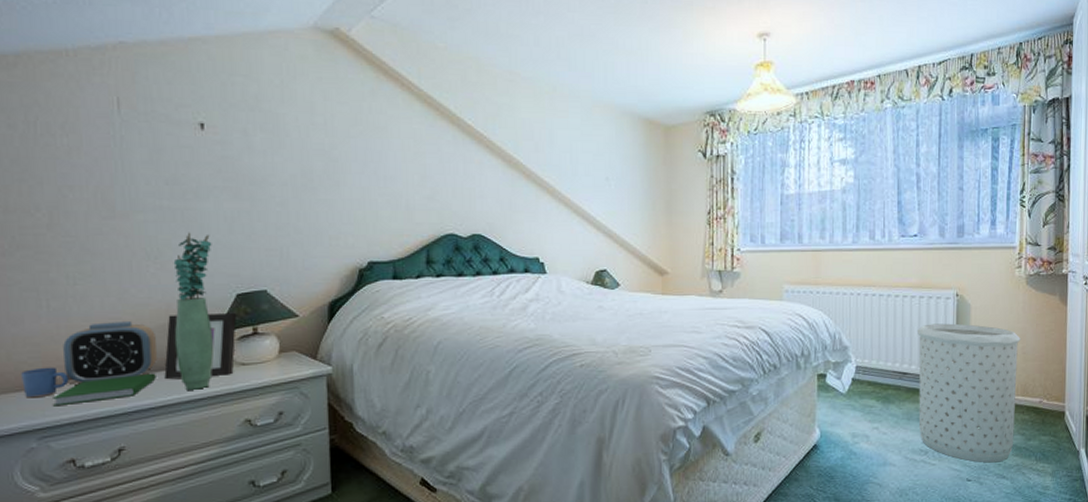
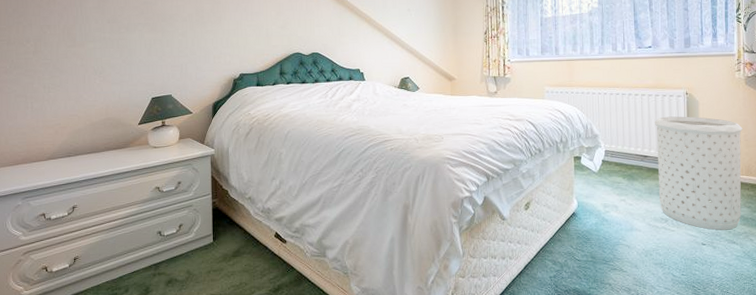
mug: present [21,367,69,398] -> none [14,149,43,170]
hardcover book: present [53,373,156,407] -> none [33,153,98,176]
alarm clock: present [63,322,157,383] -> none [40,117,99,160]
picture frame: present [164,312,236,380] -> none [103,111,151,158]
vase: present [173,232,215,391] -> none [110,55,137,166]

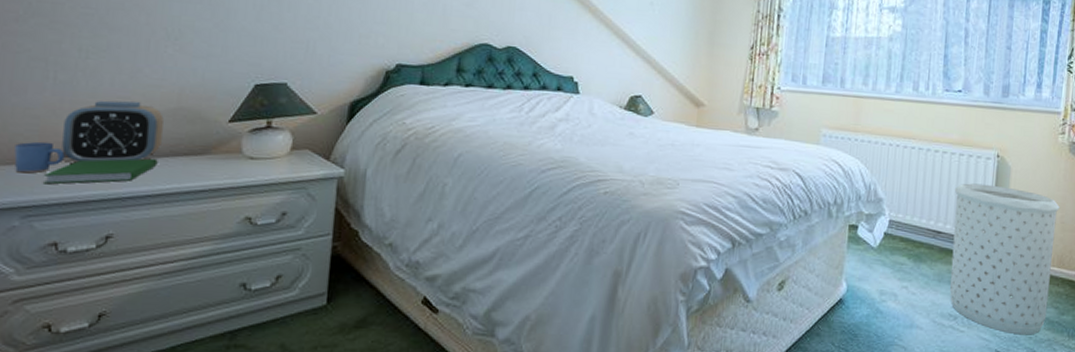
mug: none [14,149,43,170] -> present [14,141,65,174]
hardcover book: none [33,153,98,176] -> present [44,158,158,185]
alarm clock: none [40,117,99,160] -> present [62,100,164,162]

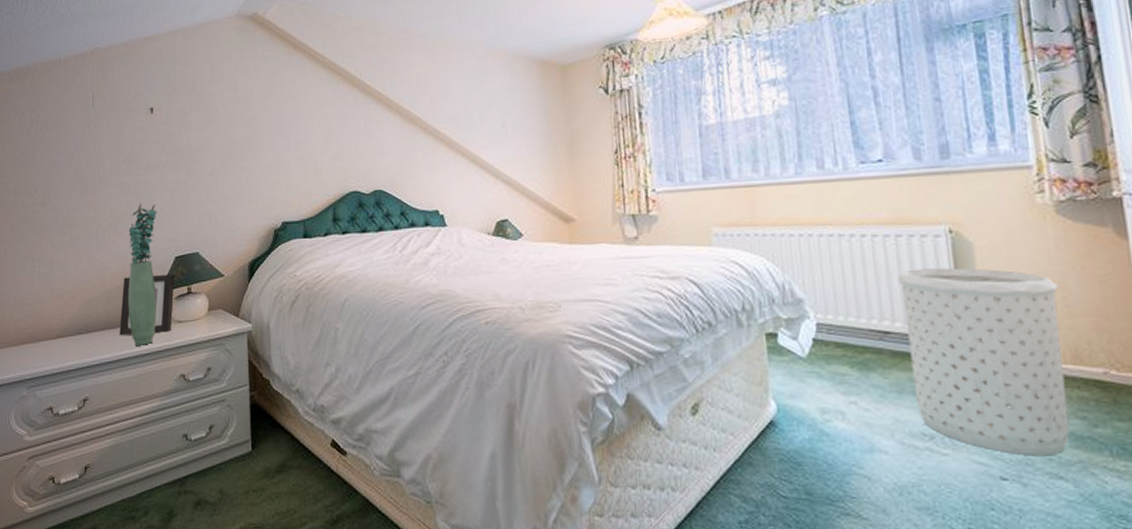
mug: present [14,141,65,174] -> none [19,324,51,352]
hardcover book: present [44,158,158,185] -> none [39,330,113,359]
alarm clock: present [62,100,164,162] -> none [48,284,114,338]
picture frame: none [166,99,251,168] -> present [119,273,175,336]
vase: none [182,16,237,182] -> present [127,203,157,347]

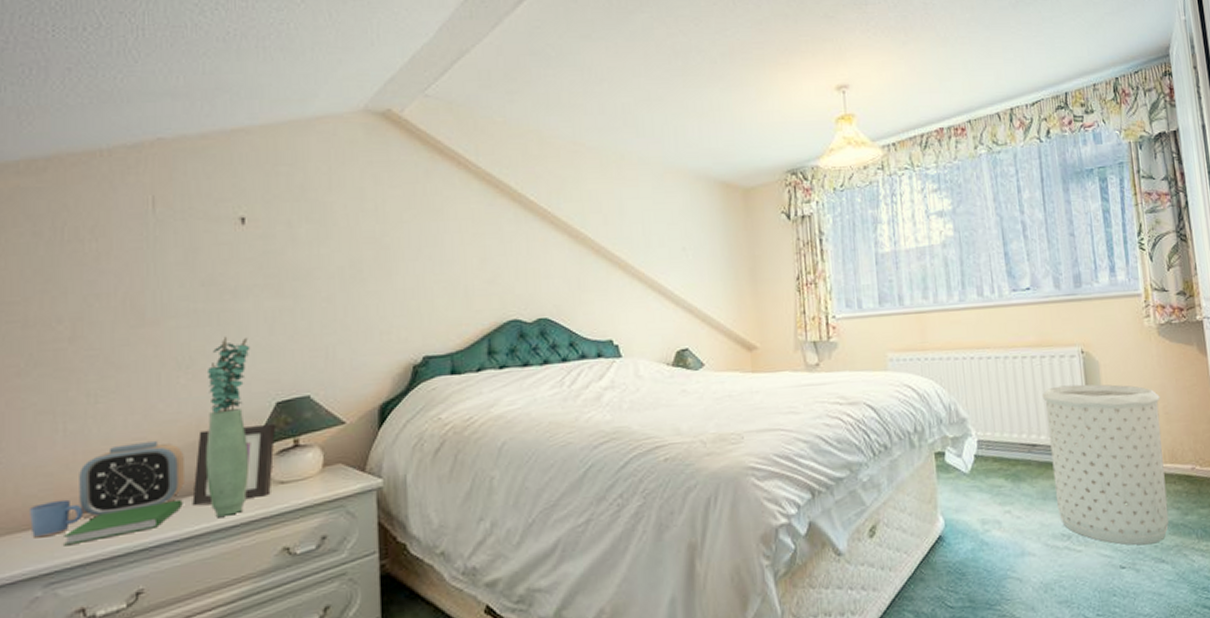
mug: none [19,324,51,352] -> present [30,499,84,538]
hardcover book: none [39,330,113,359] -> present [64,499,183,546]
alarm clock: none [48,284,114,338] -> present [79,441,184,516]

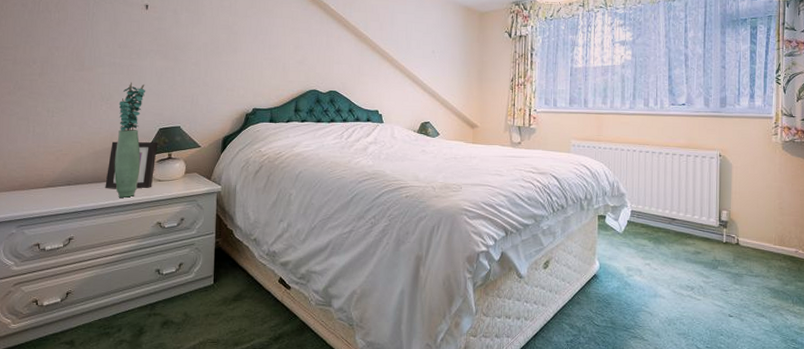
mug: present [30,499,84,538] -> none [11,175,42,197]
hardcover book: present [64,499,183,546] -> none [30,183,99,204]
alarm clock: present [79,441,184,516] -> none [40,144,102,188]
laundry basket: present [1043,384,1170,546] -> none [685,178,777,302]

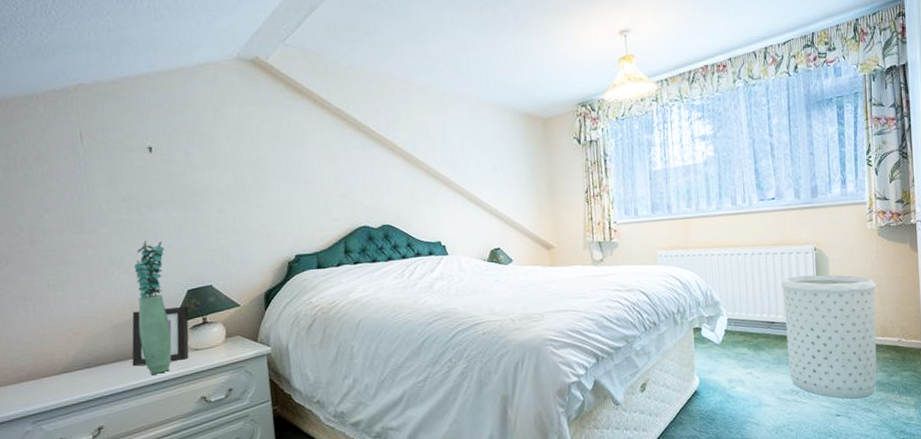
laundry basket: none [685,178,777,302] -> present [781,275,878,399]

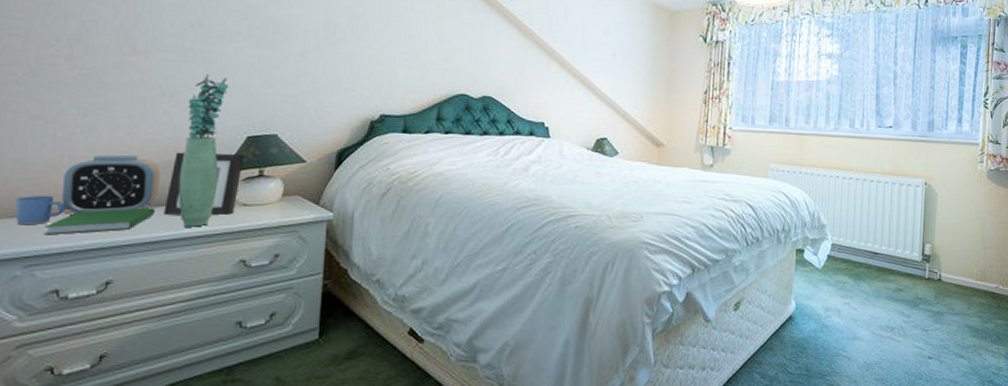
mug: none [16,361,55,389] -> present [15,195,65,226]
hardcover book: none [42,361,126,395] -> present [45,208,155,235]
alarm clock: none [48,319,125,374] -> present [62,155,160,213]
laundry basket: present [781,275,878,399] -> none [886,208,981,342]

